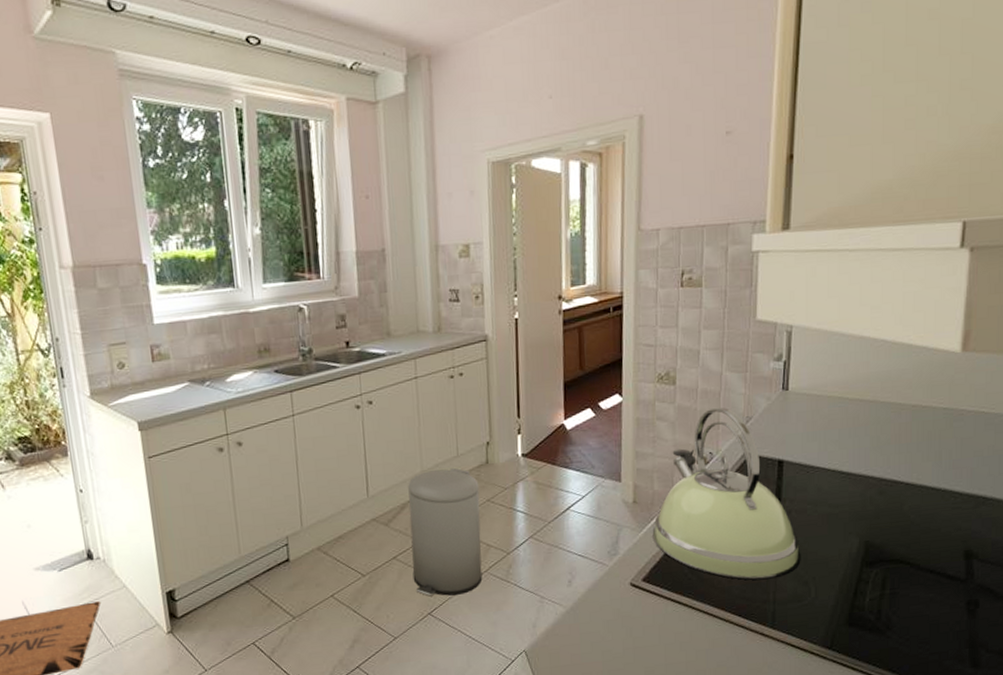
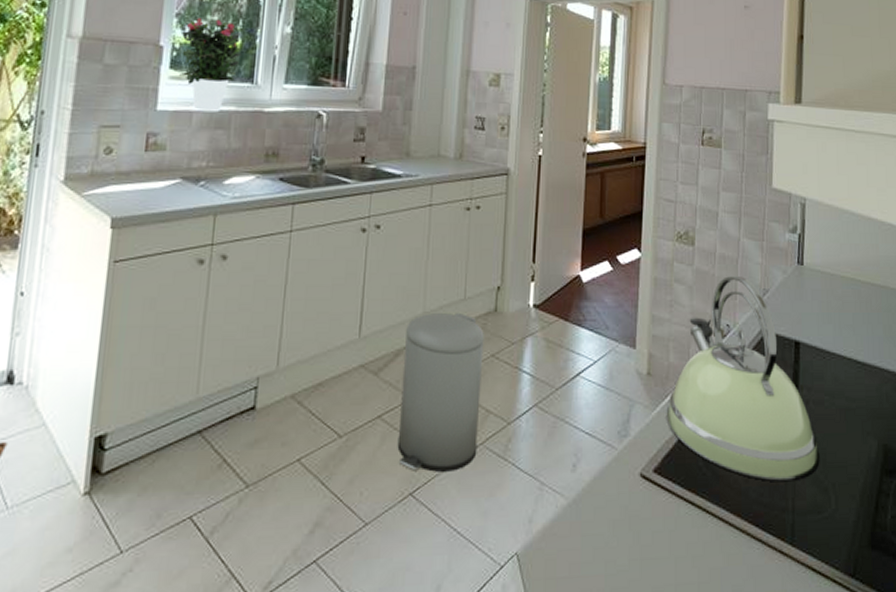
potted flower: none [159,230,219,320] -> present [179,18,242,112]

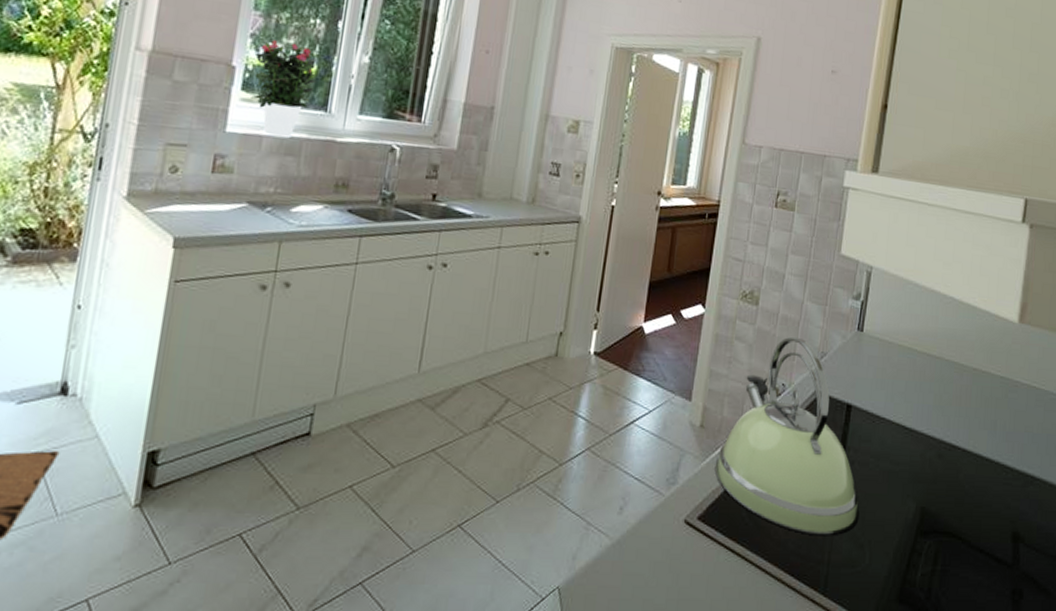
pedal bin: present [397,312,484,472] -> none [449,353,543,507]

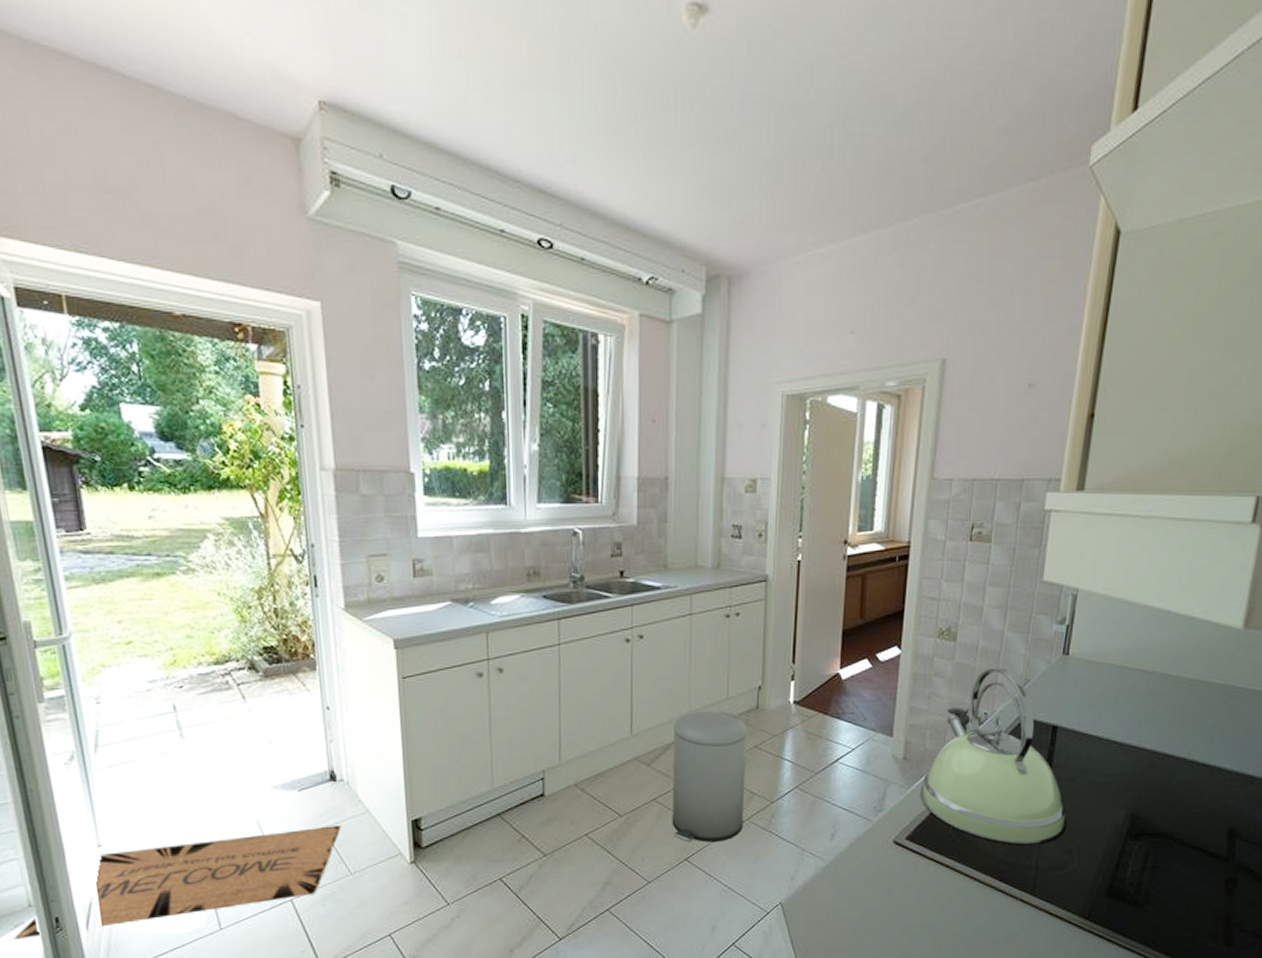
potted flower: present [251,40,317,138] -> none [429,441,492,536]
pedal bin: none [449,353,543,507] -> present [672,710,747,842]

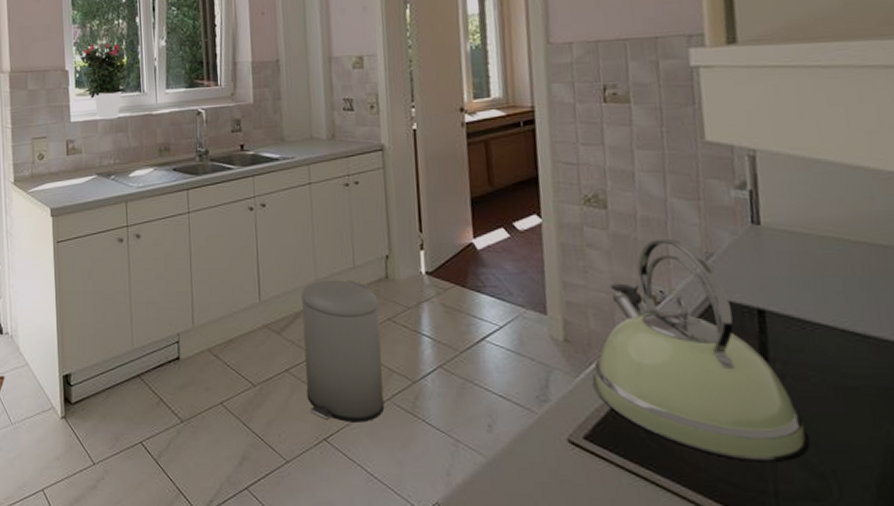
potted flower: none [429,441,492,536] -> present [79,42,129,120]

